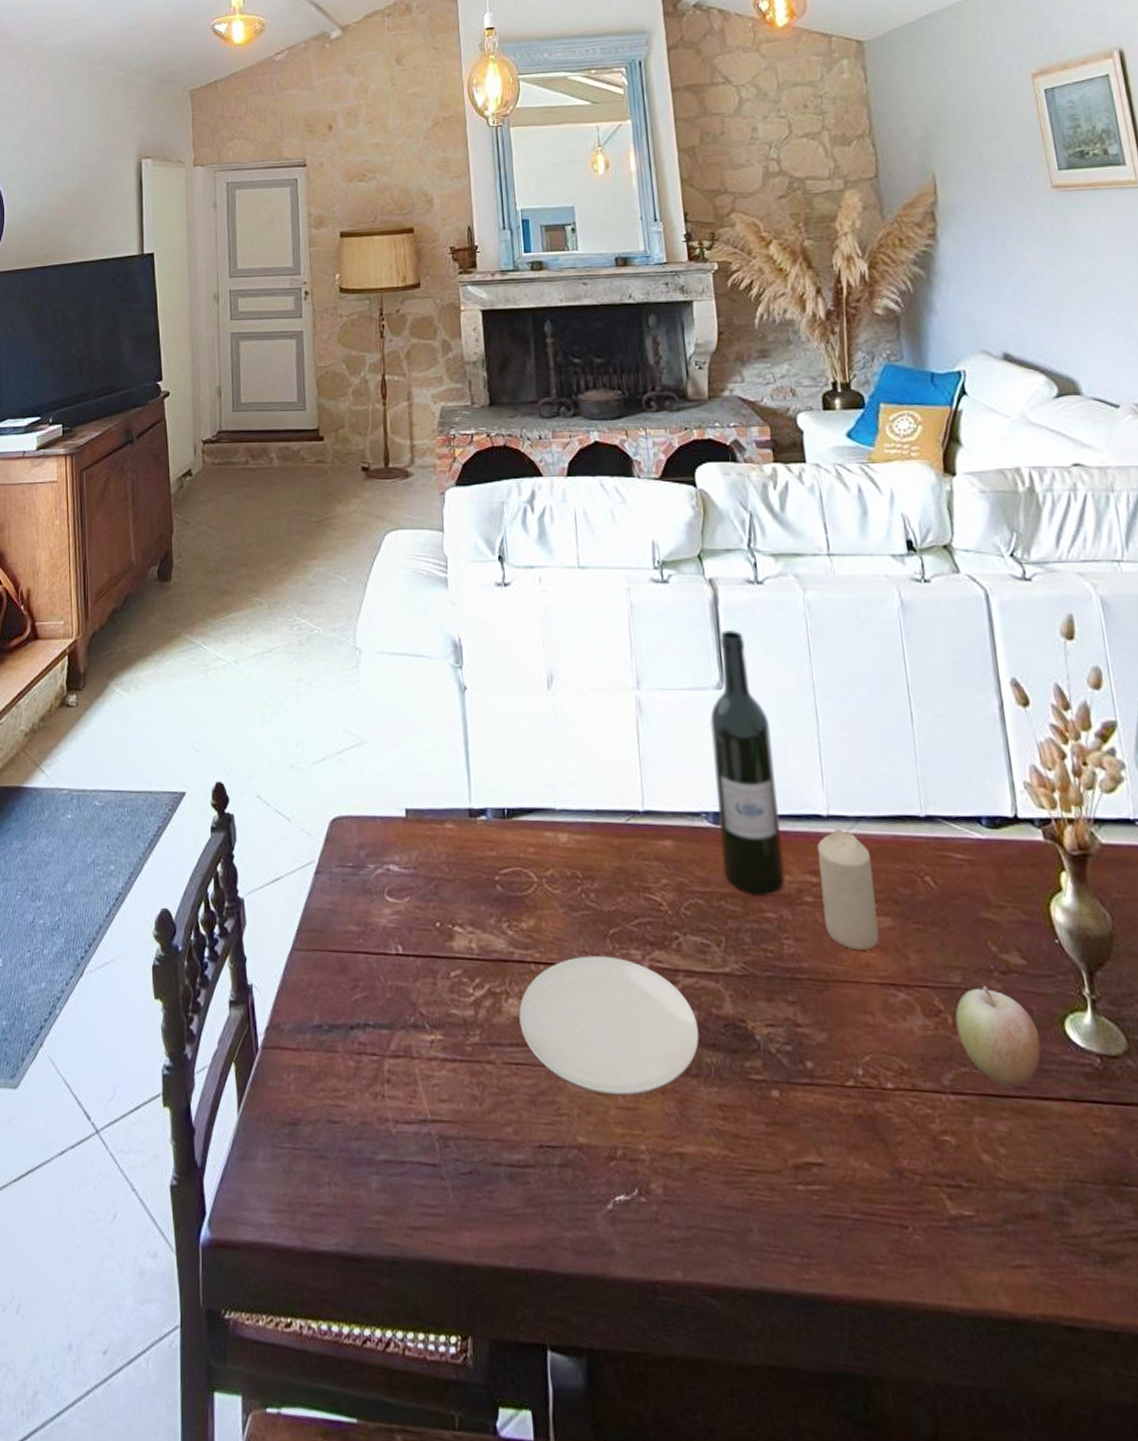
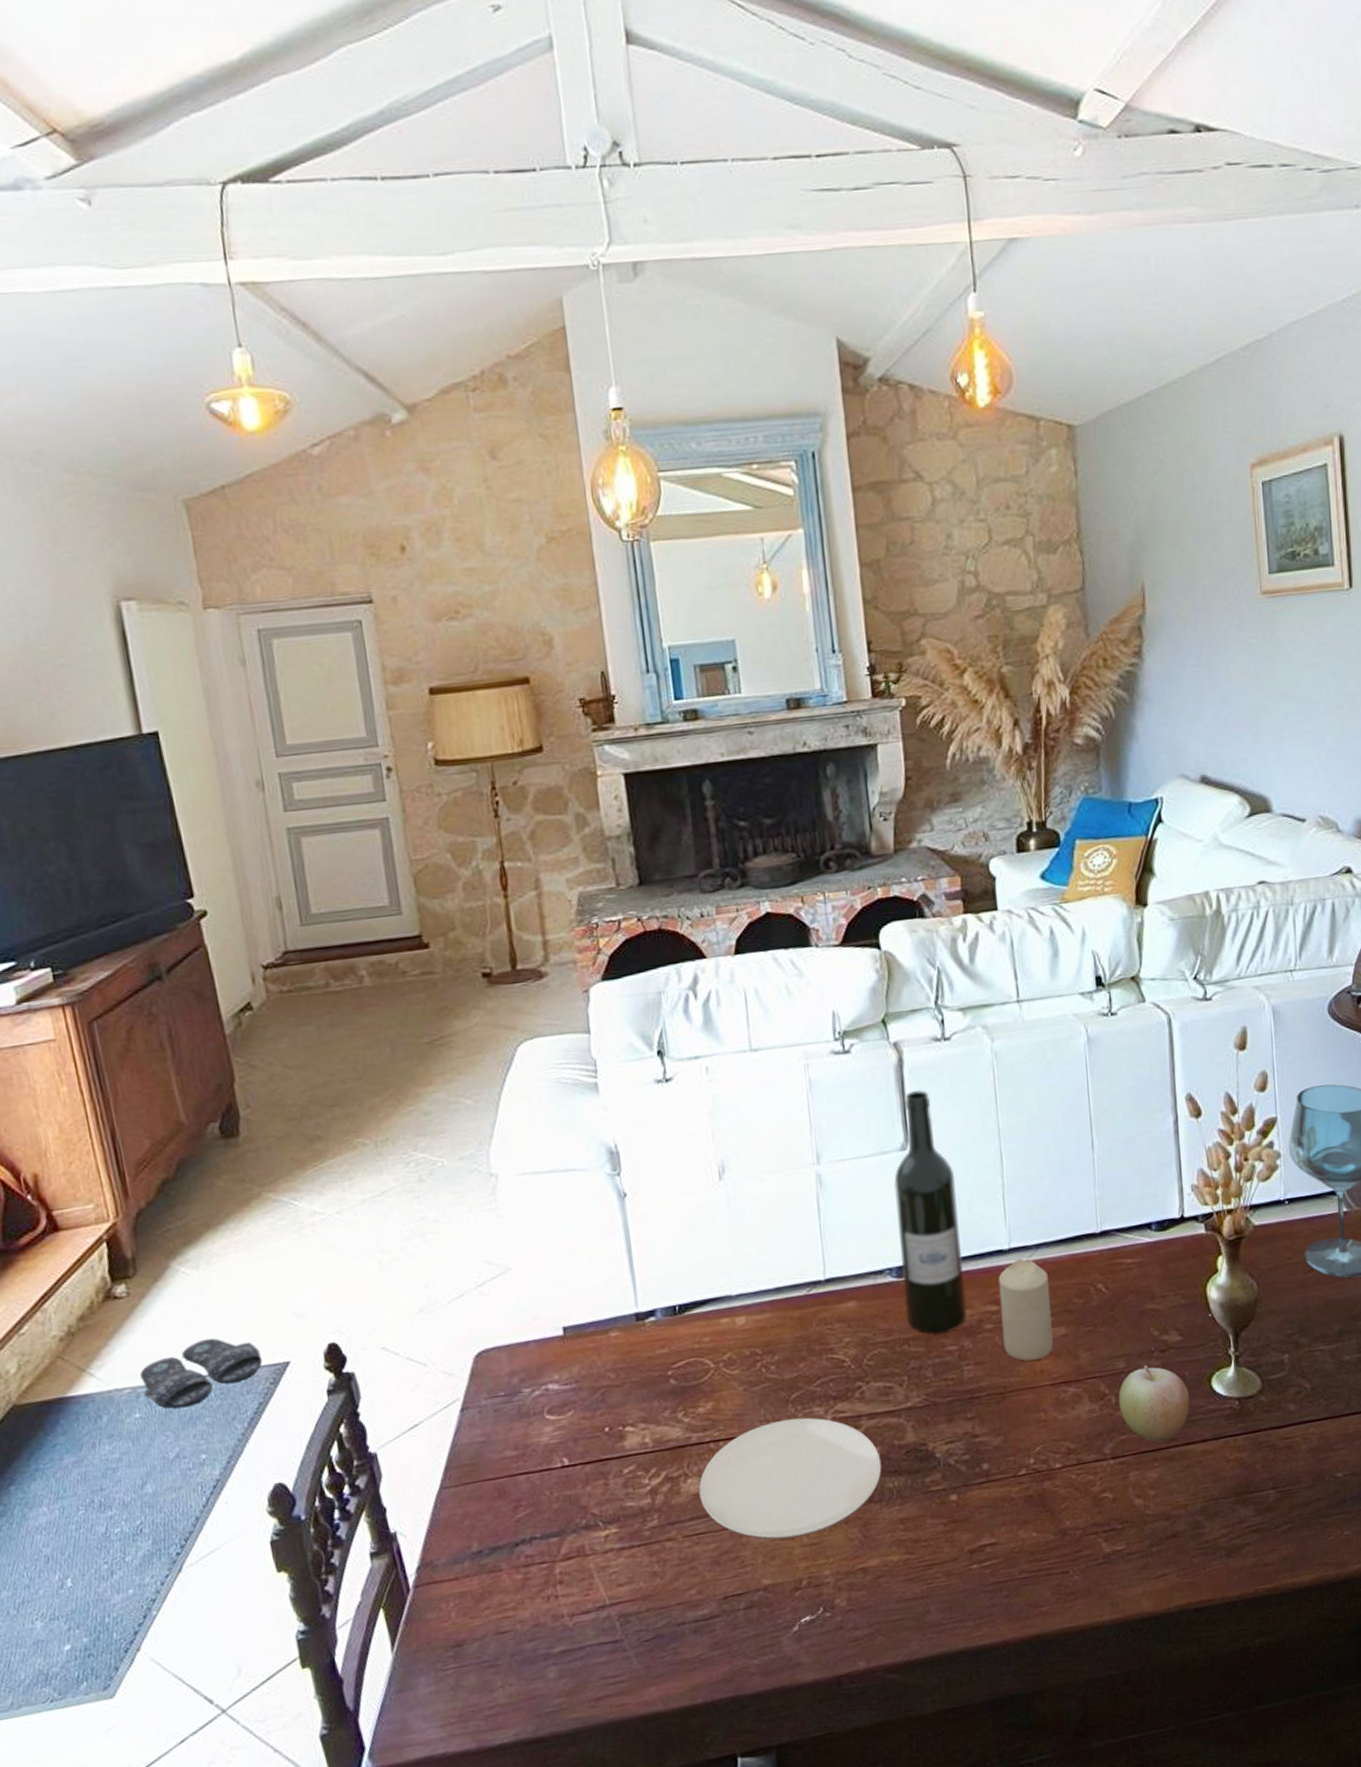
slippers: none [77,757,165,817] -> present [140,1338,262,1409]

